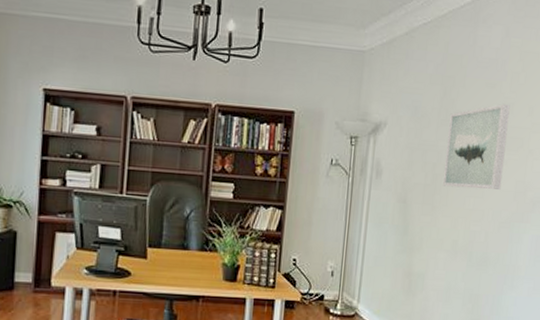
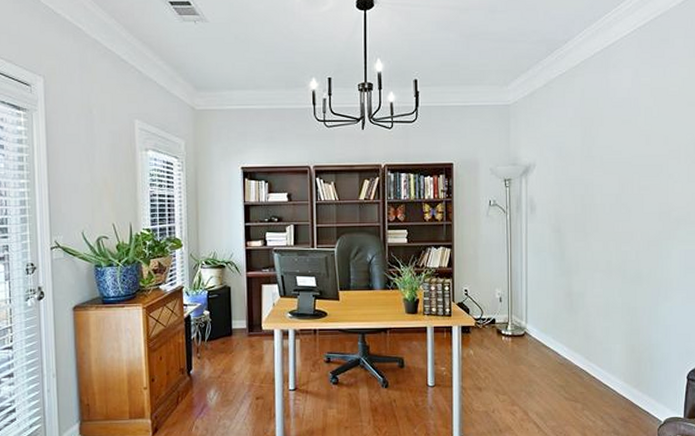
wall art: present [443,103,510,190] -> none [592,136,646,214]

